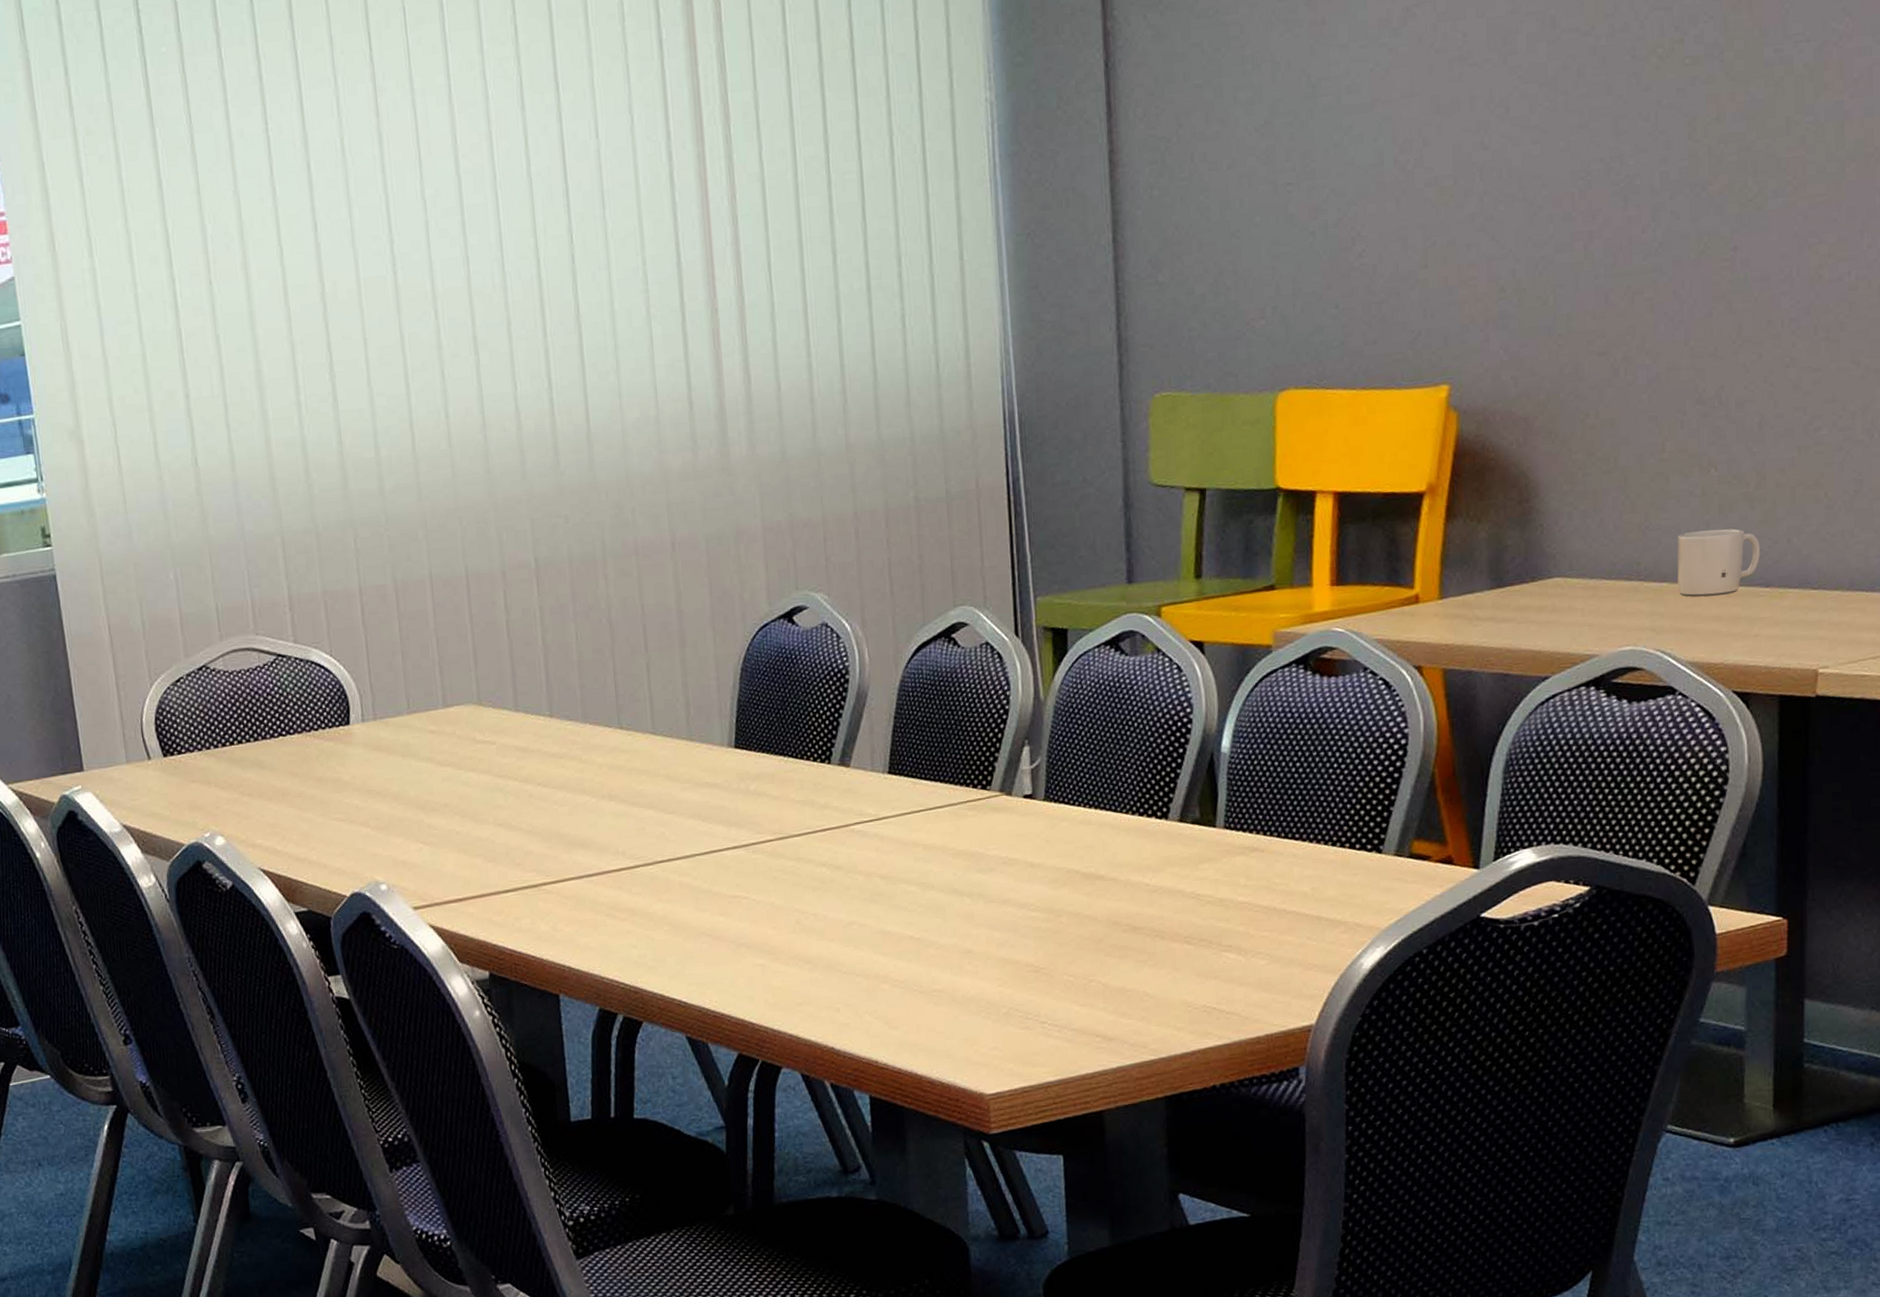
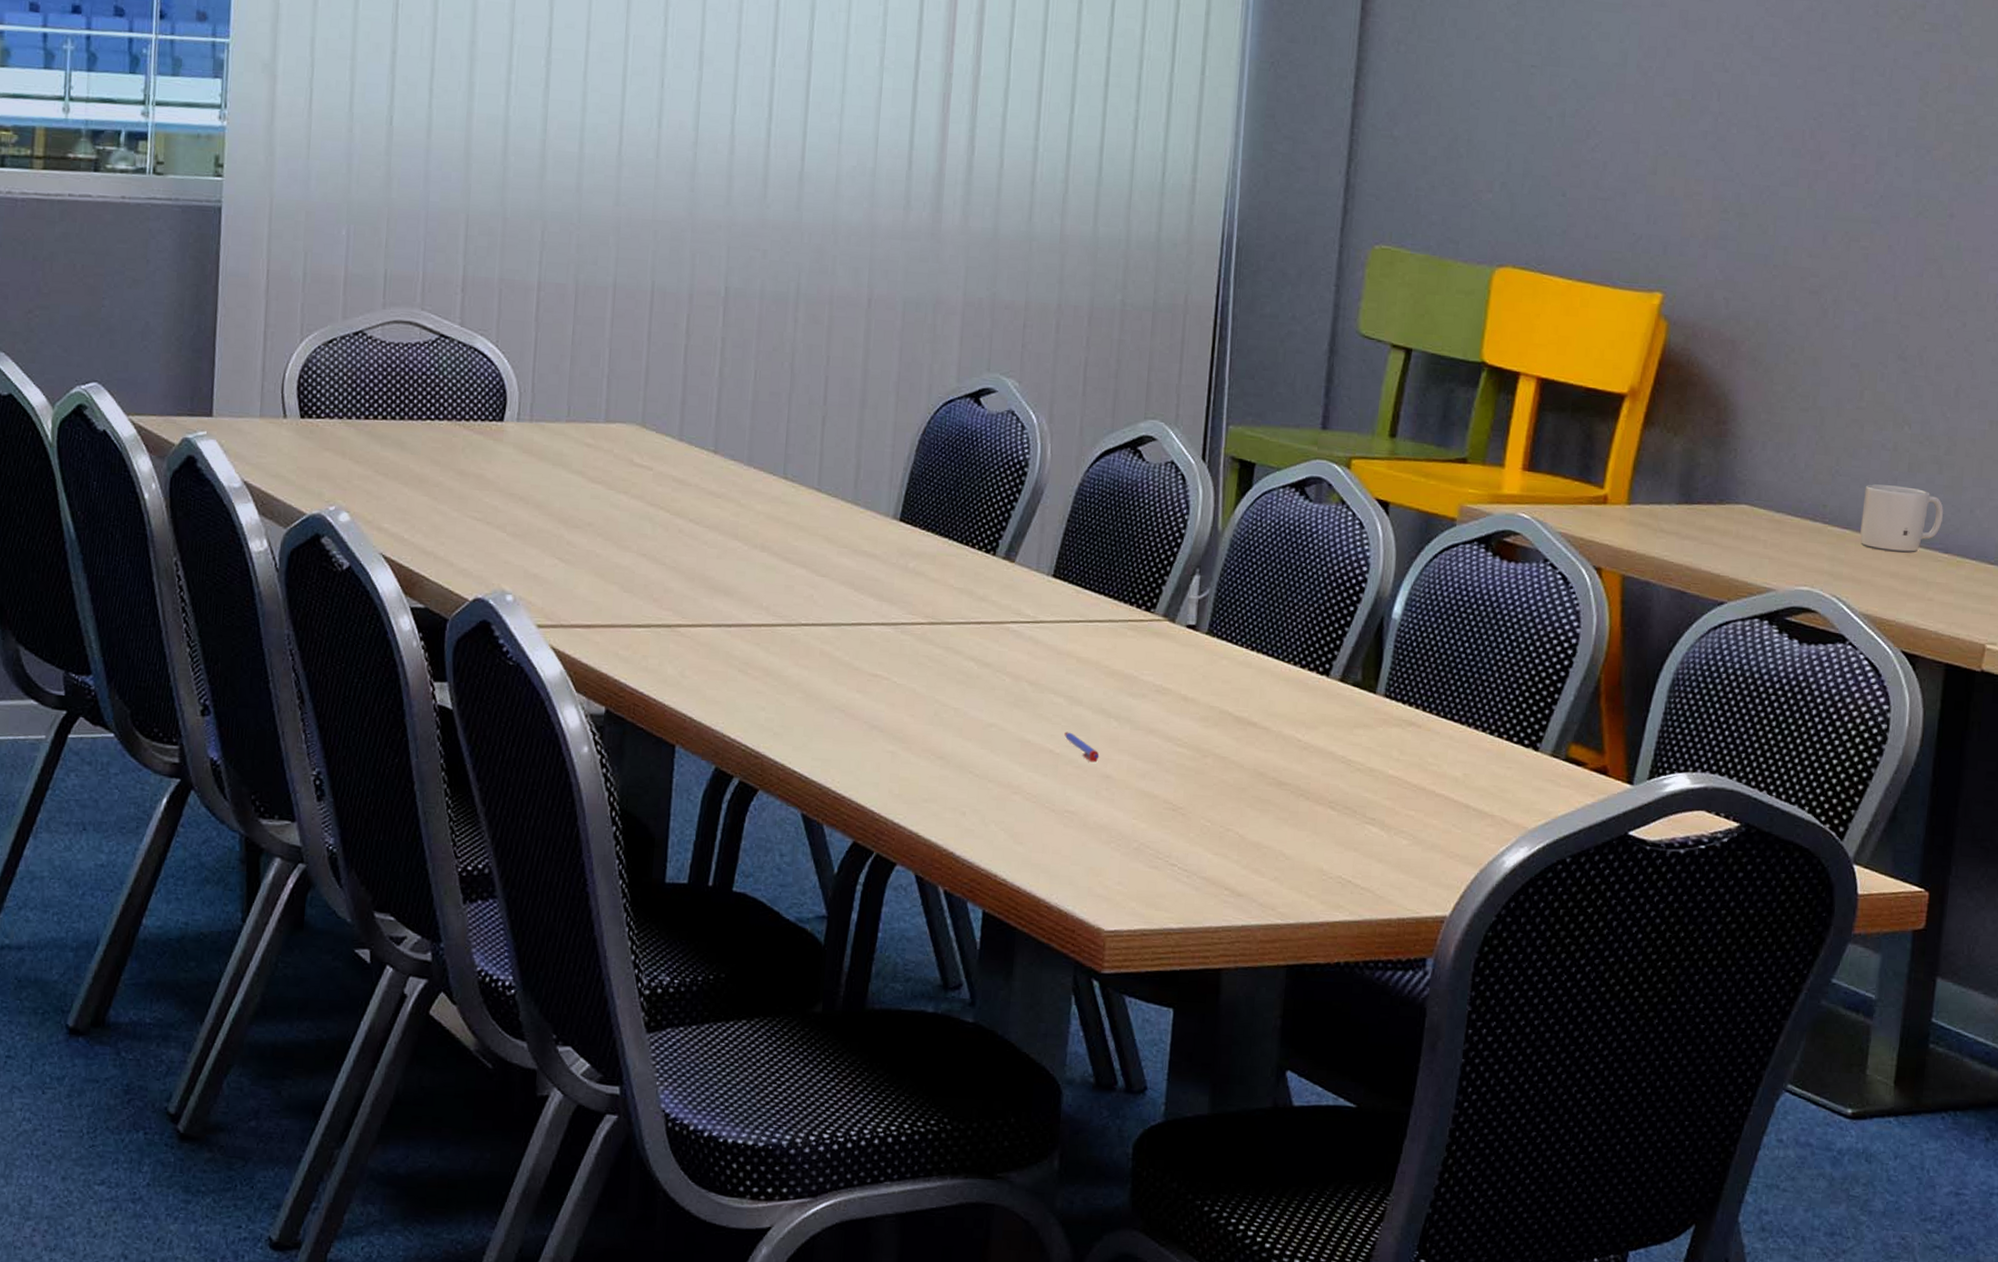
pen: none [921,916,958,941] -> present [1064,732,1100,762]

